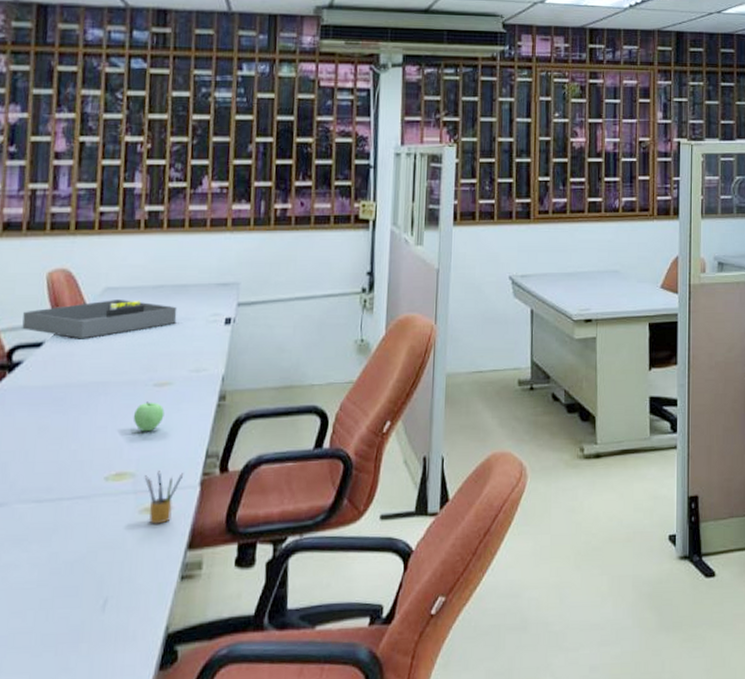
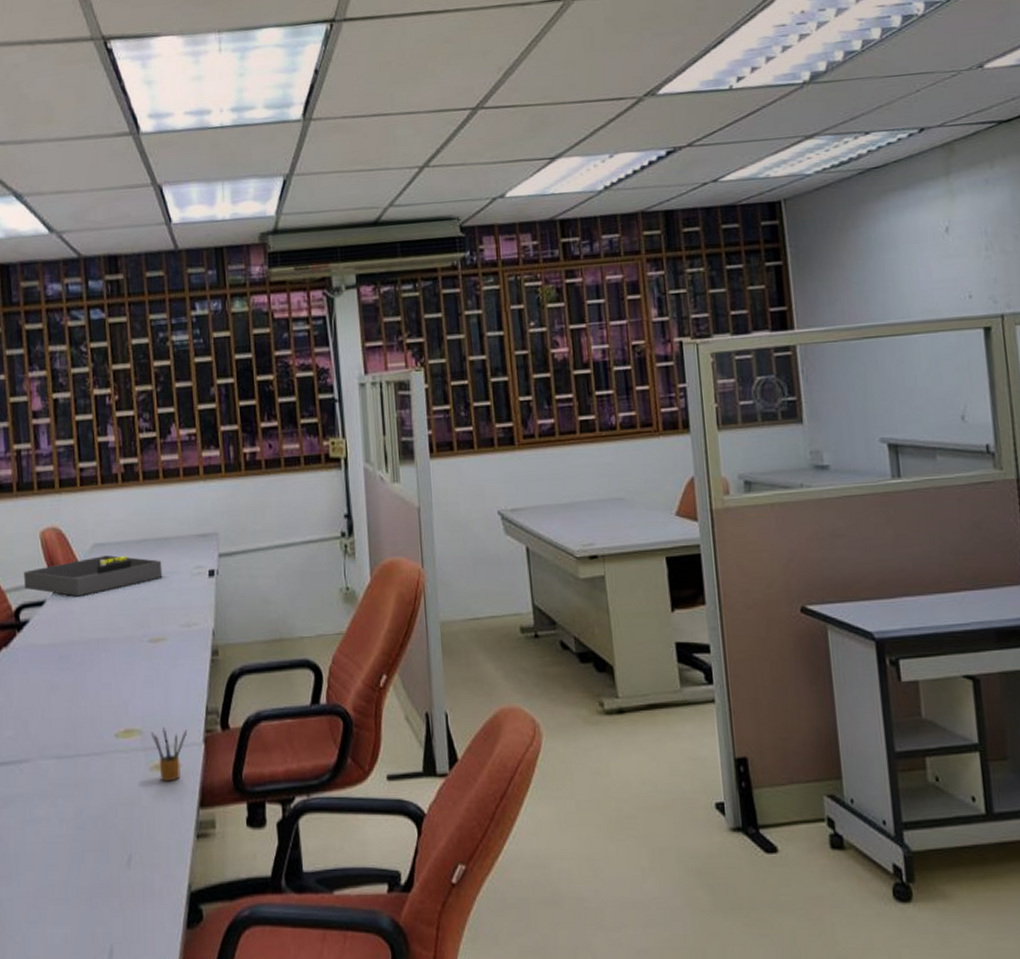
apple: present [133,402,165,432] -> none [133,658,162,689]

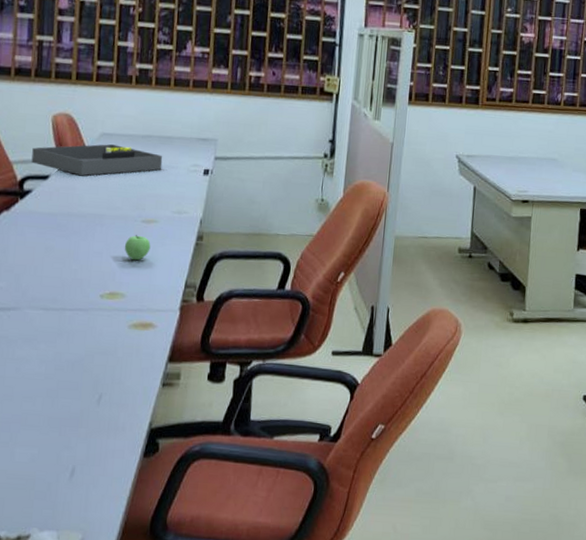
apple: none [133,658,162,689] -> present [124,235,151,261]
pencil box: present [151,728,188,782] -> none [133,294,167,339]

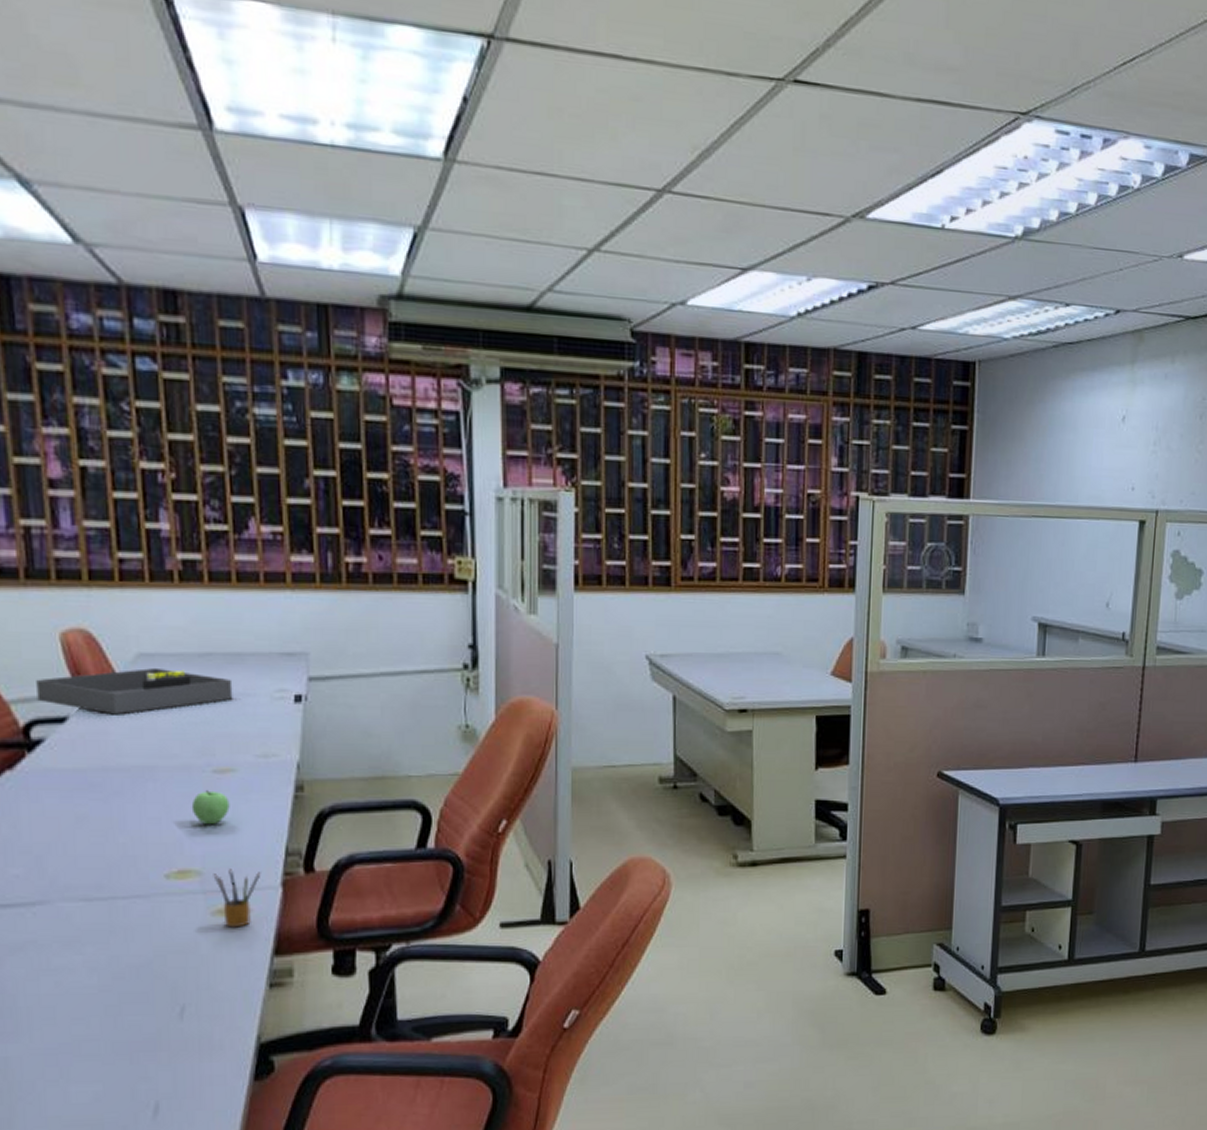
pencil box: none [133,294,167,339] -> present [213,869,261,928]

